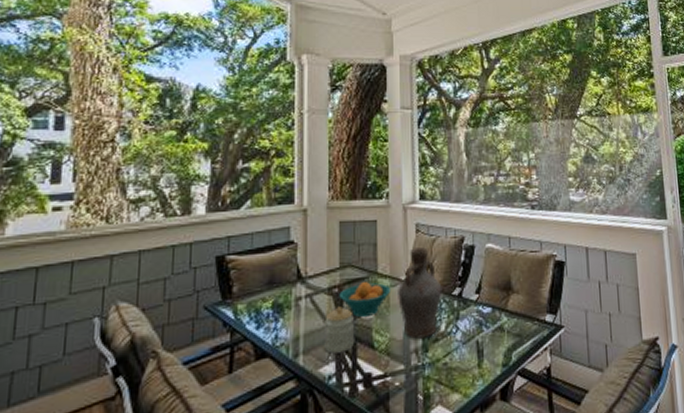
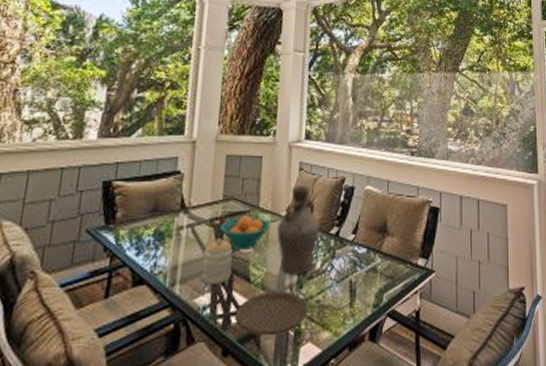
plate: none [362,355,435,402] -> present [235,291,308,336]

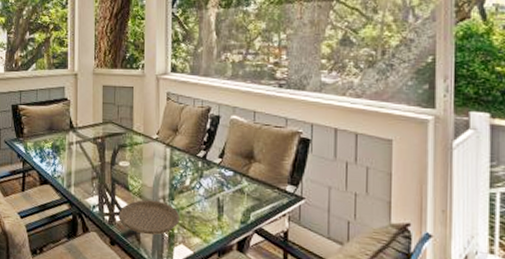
jar: present [201,238,234,284] -> none [90,154,114,190]
fruit bowl: present [220,216,271,249] -> none [102,137,144,164]
vase: present [277,185,321,275] -> none [149,113,189,189]

